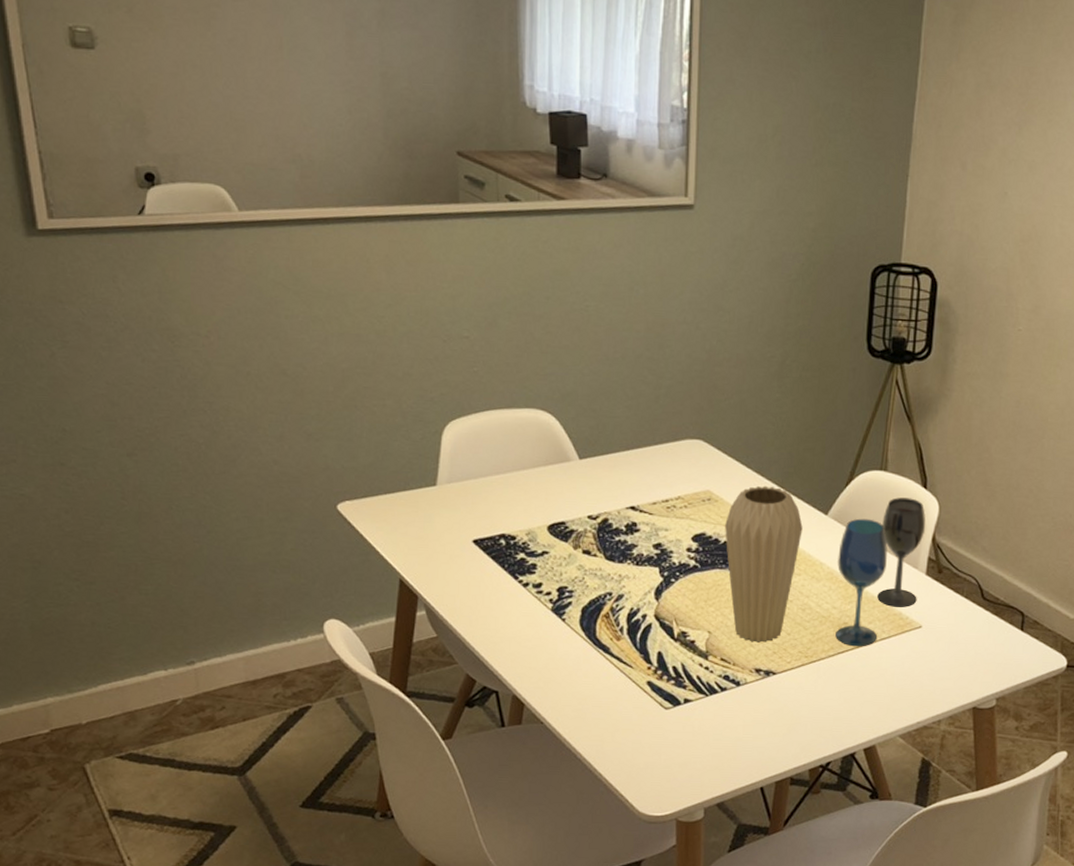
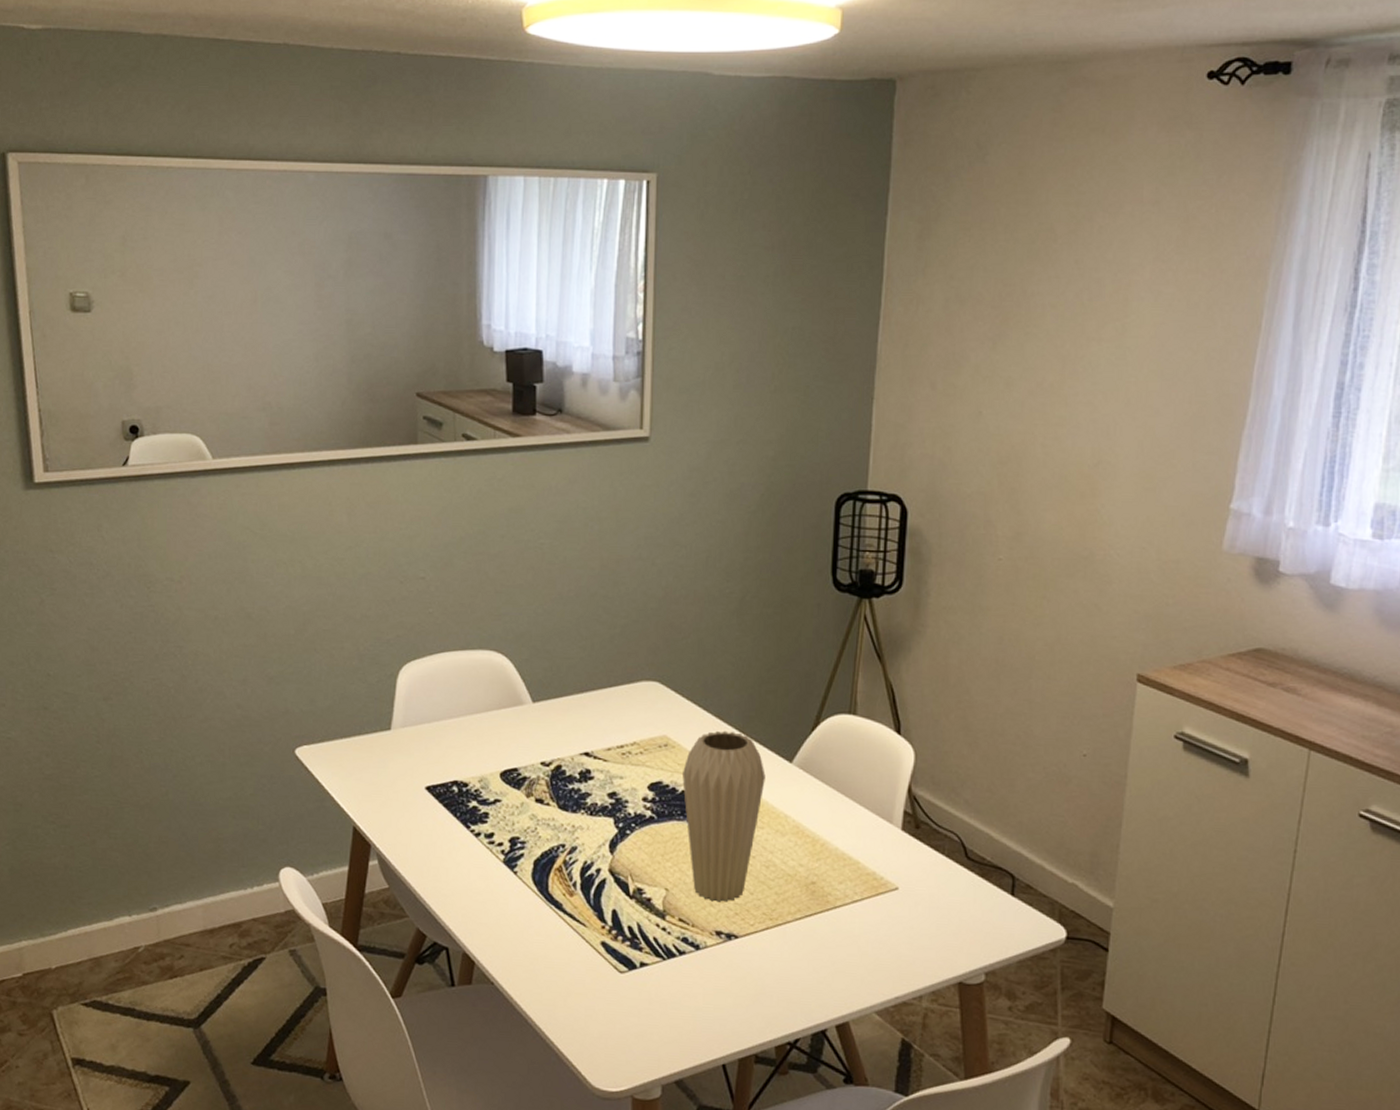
wineglass: present [835,518,888,647] -> none [803,767,858,910]
wine glass: present [877,497,926,607] -> none [848,744,901,867]

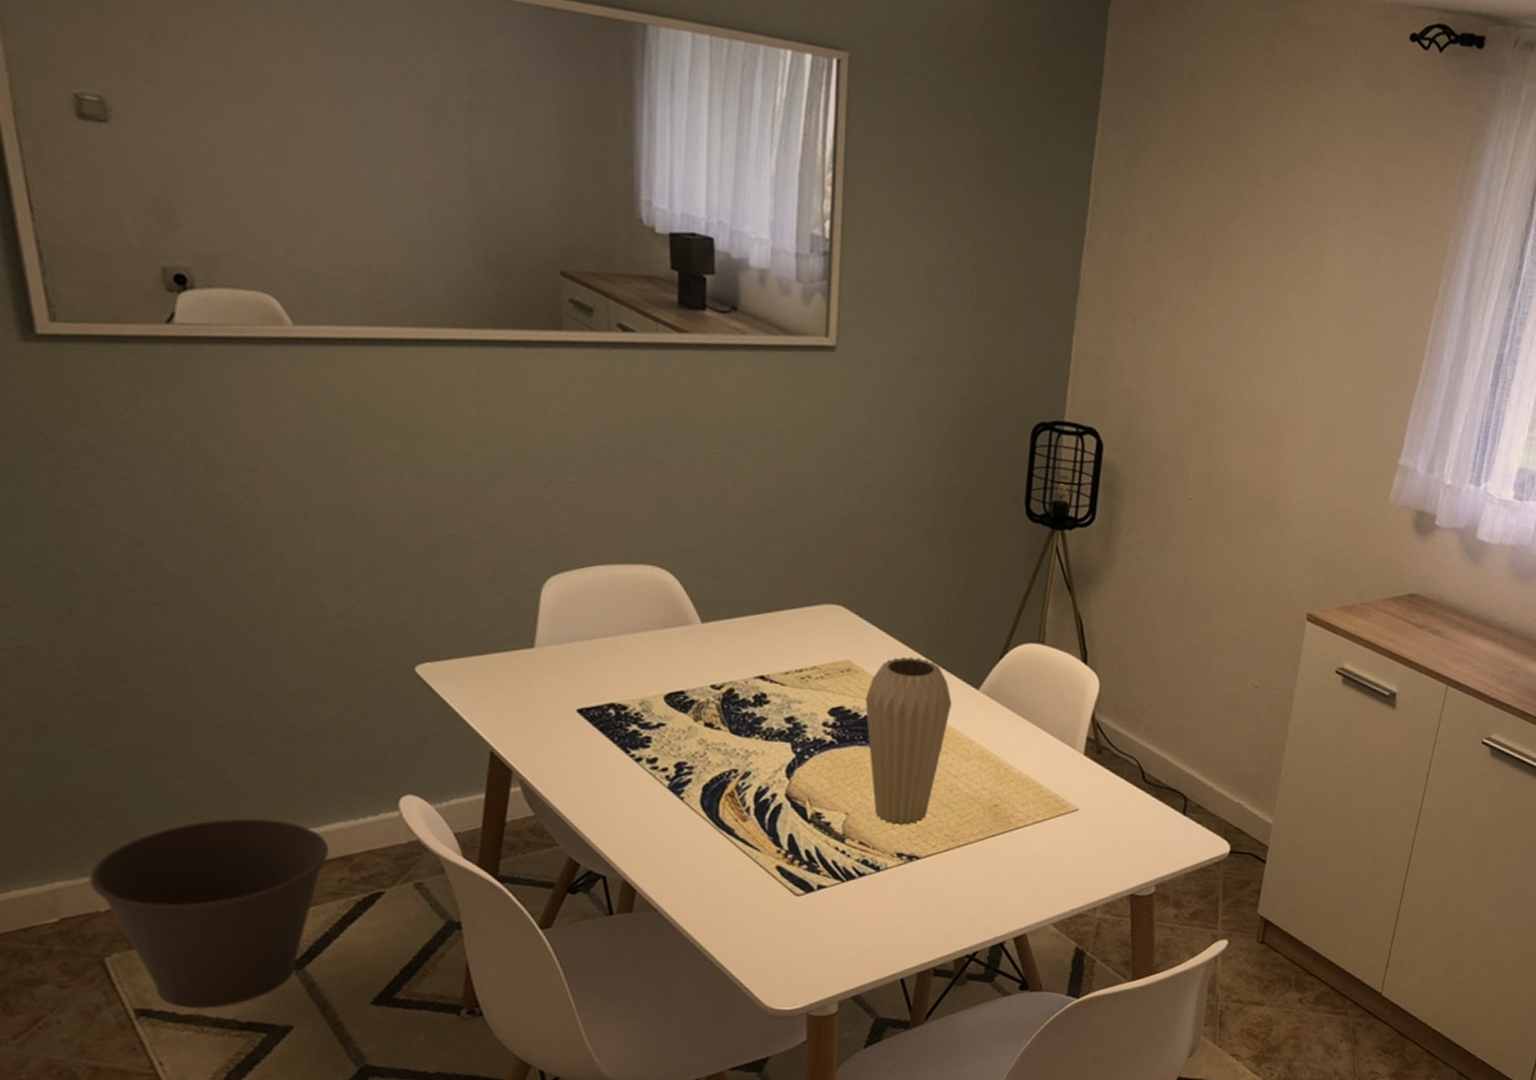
basket: none [45,887,223,1061] -> present [89,818,328,1009]

